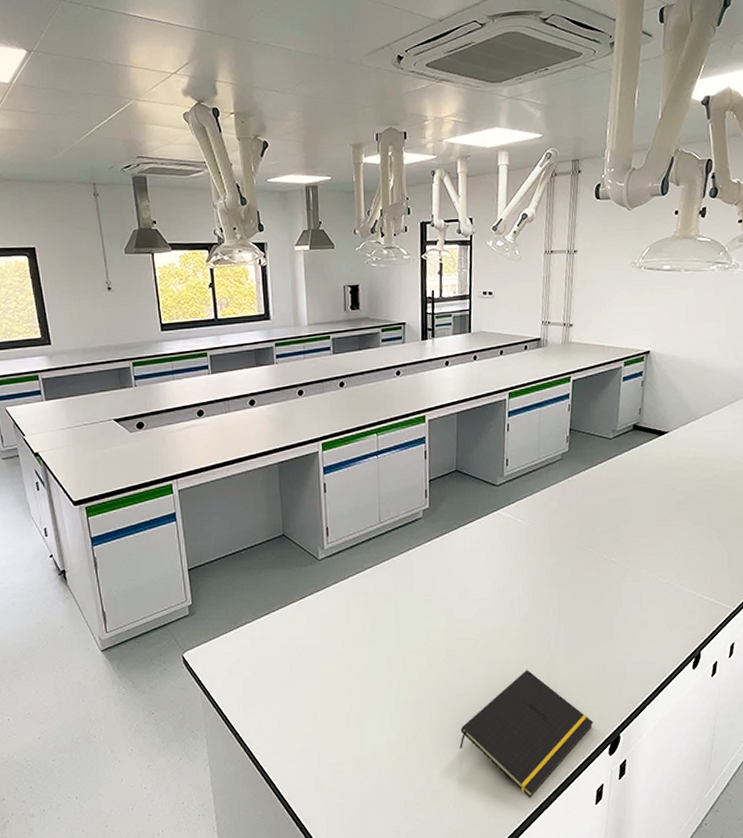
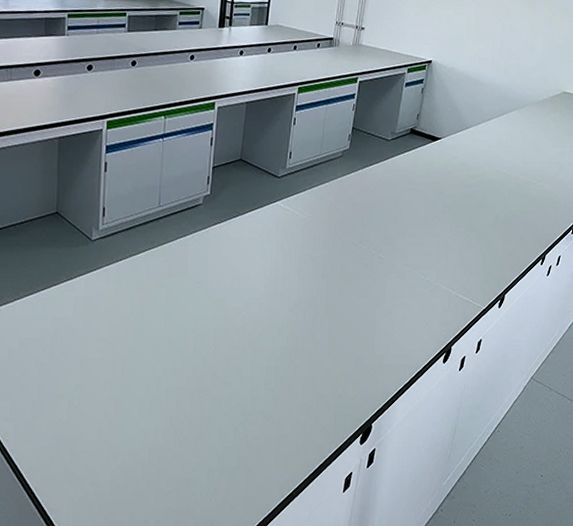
notepad: present [459,670,594,799] -> none [217,360,349,487]

